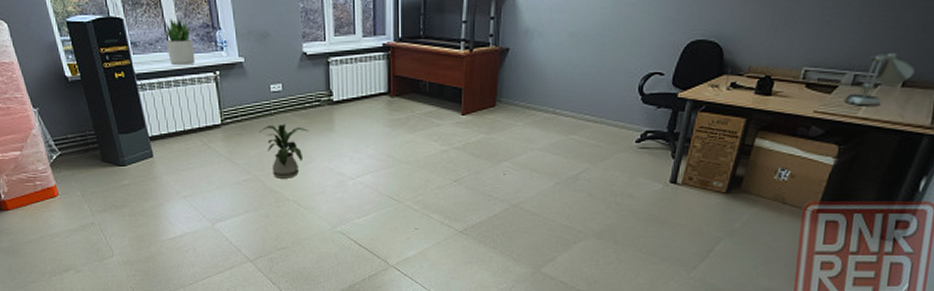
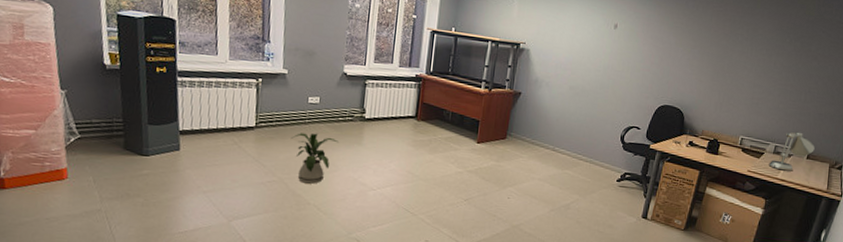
planter: present [163,16,196,66] -> none [214,25,242,70]

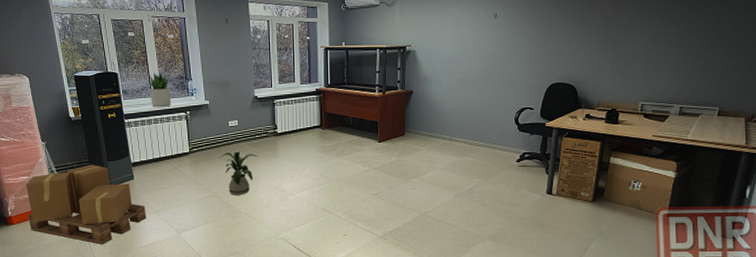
cardboard boxes: none [27,125,191,226] -> present [25,164,146,245]
planter: none [214,25,242,70] -> present [148,70,171,108]
desk lamp: present [768,131,815,171] -> none [675,90,726,131]

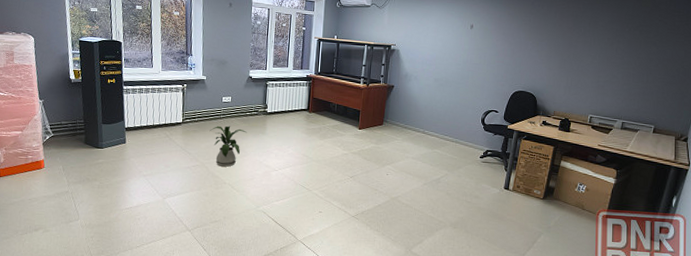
cardboard boxes: present [25,164,146,245] -> none [16,125,134,204]
planter: present [148,70,171,108] -> none [150,44,171,79]

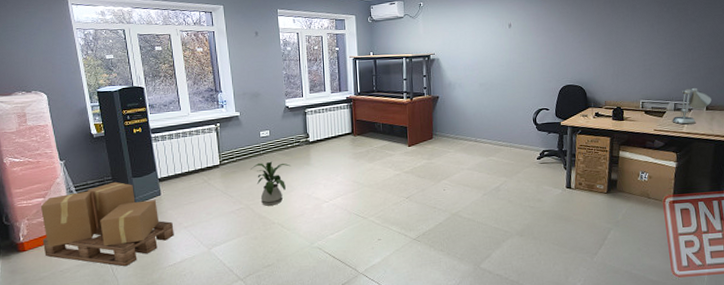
cardboard boxes: none [16,125,134,204] -> present [40,181,174,267]
desk lamp: none [617,109,660,144] -> present [672,87,712,125]

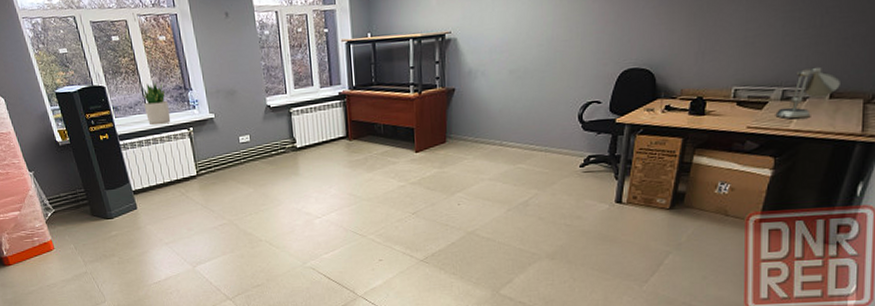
cardboard boxes: present [40,181,174,267] -> none [17,194,156,283]
planter: none [176,83,201,121] -> present [141,80,171,126]
house plant: present [250,161,290,206] -> none [230,171,276,222]

